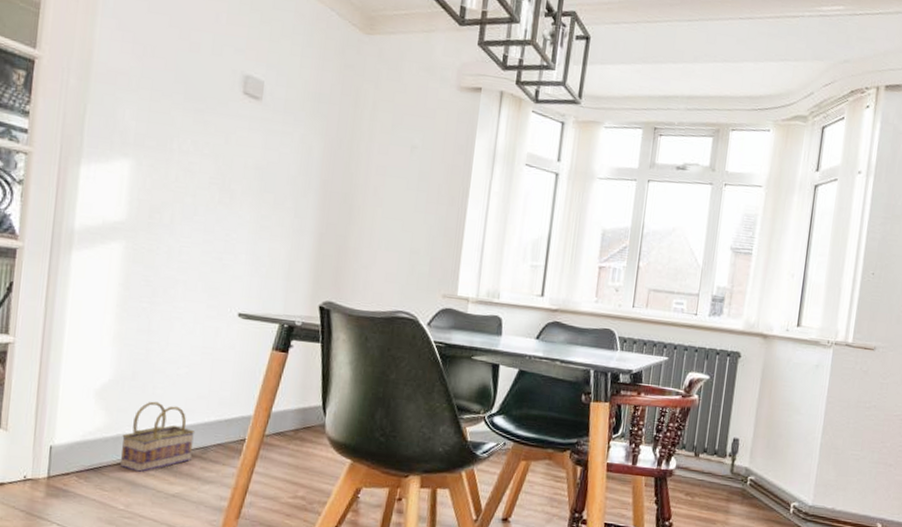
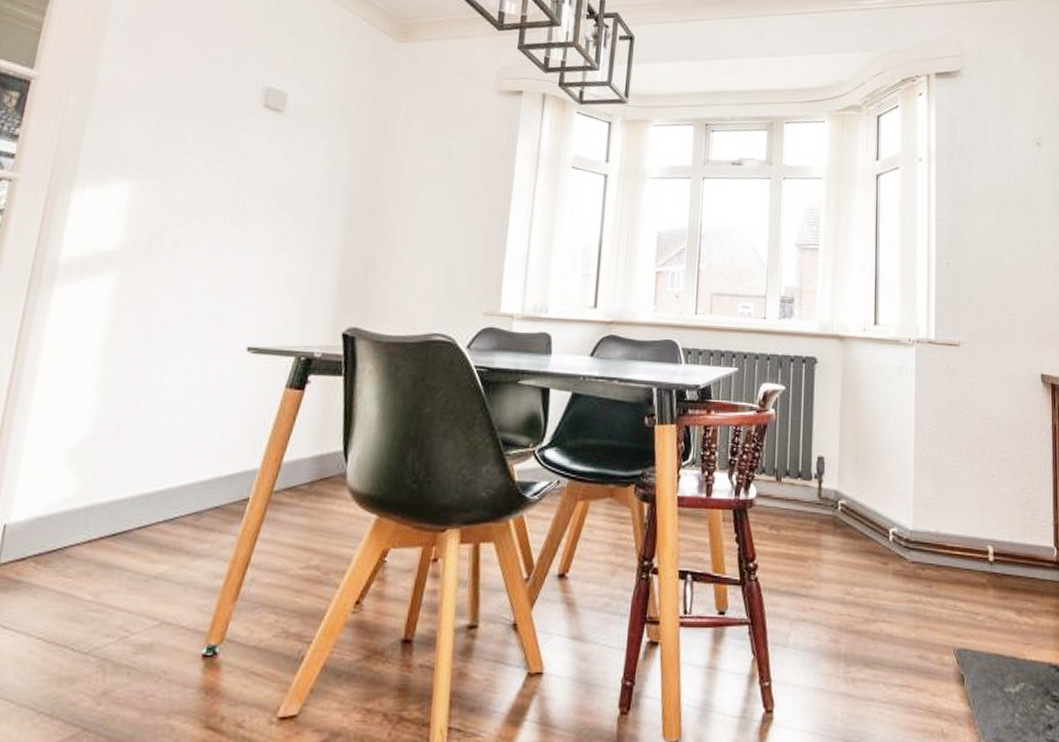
basket: present [120,401,196,473] -> none [91,459,188,551]

